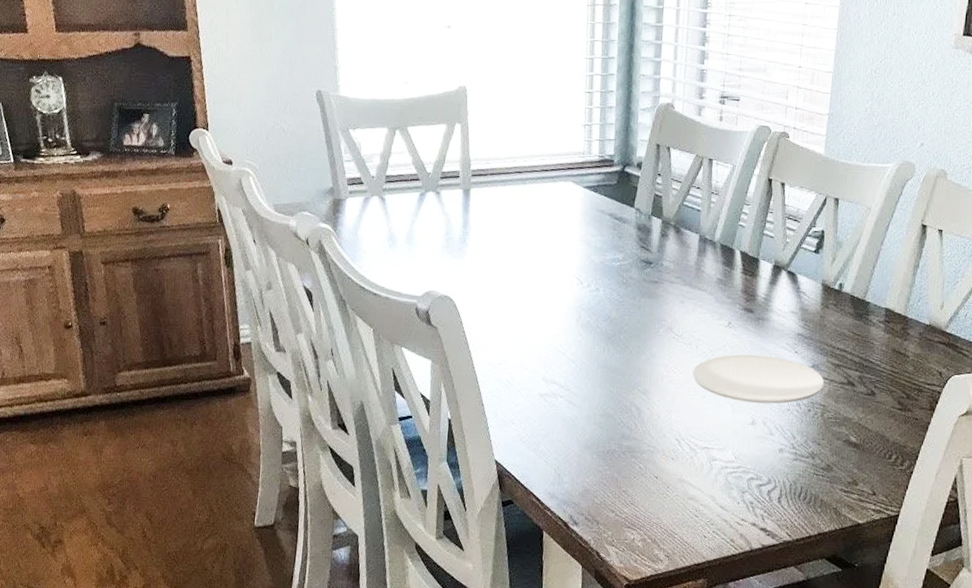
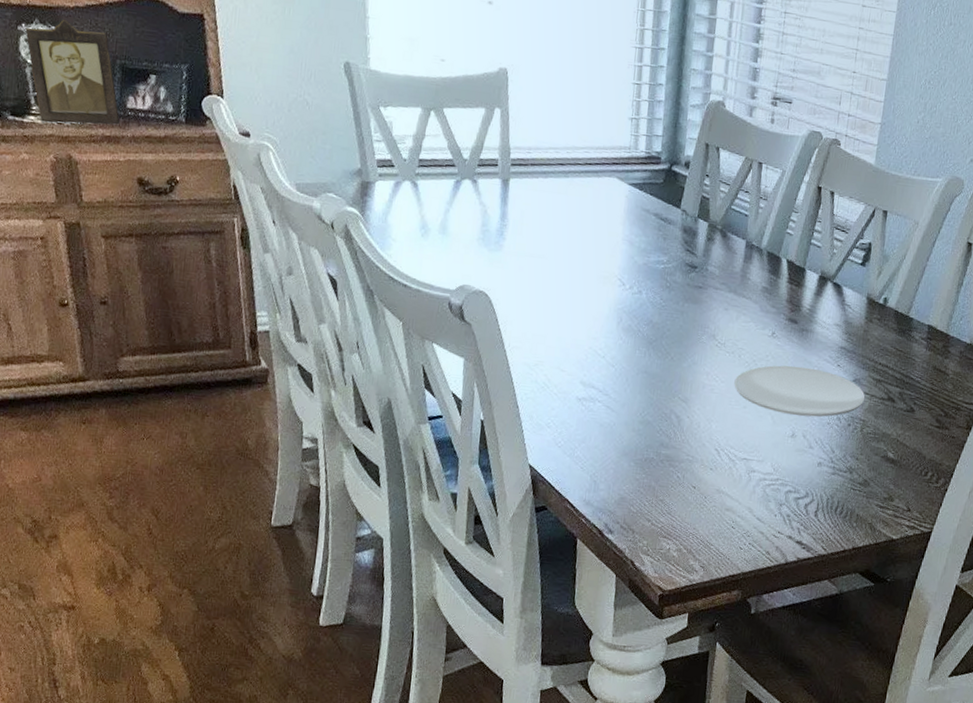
photo frame: none [36,69,117,163] -> present [25,19,120,125]

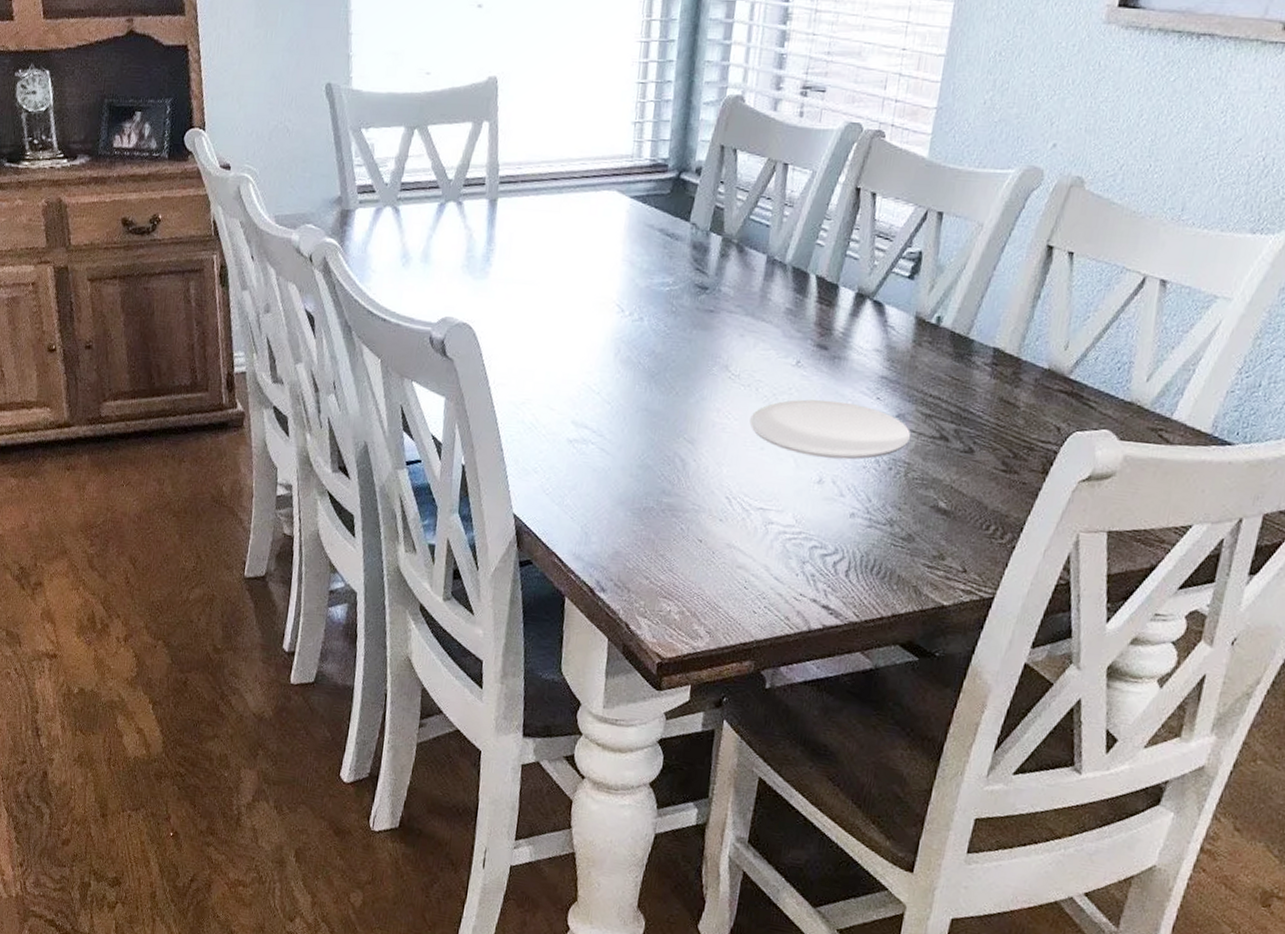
photo frame: present [25,19,120,125] -> none [21,61,107,168]

